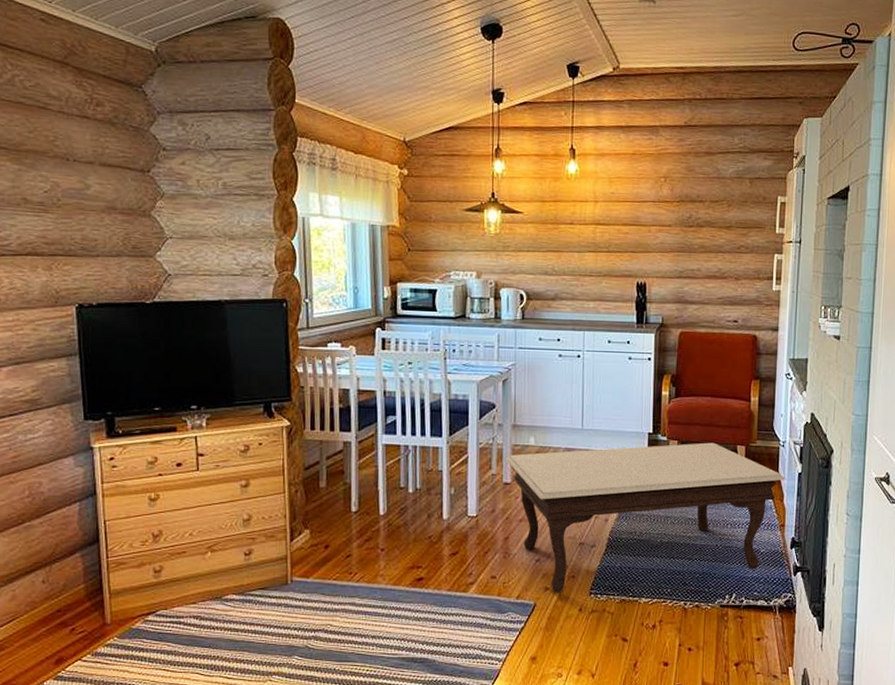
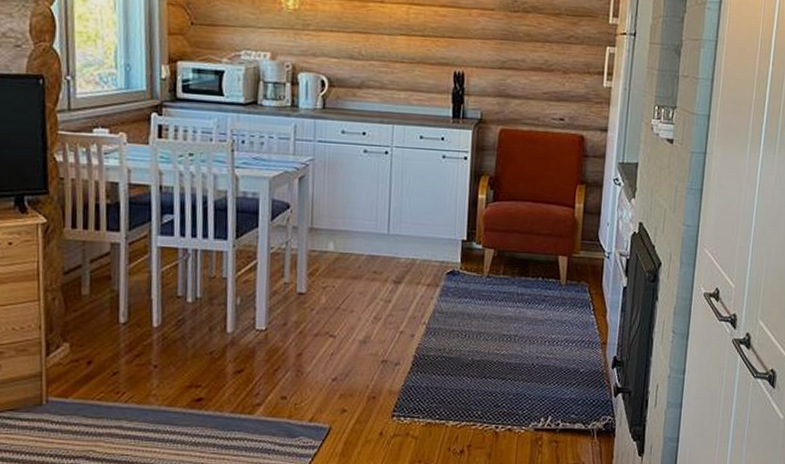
coffee table: present [505,442,786,593] -> none [299,252,610,415]

